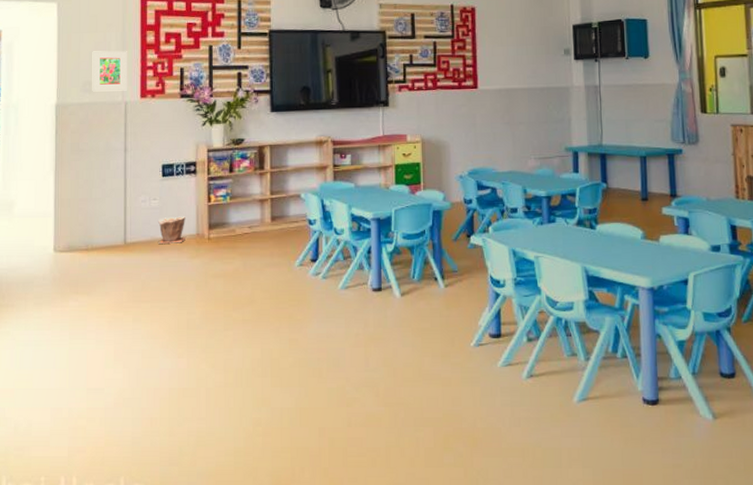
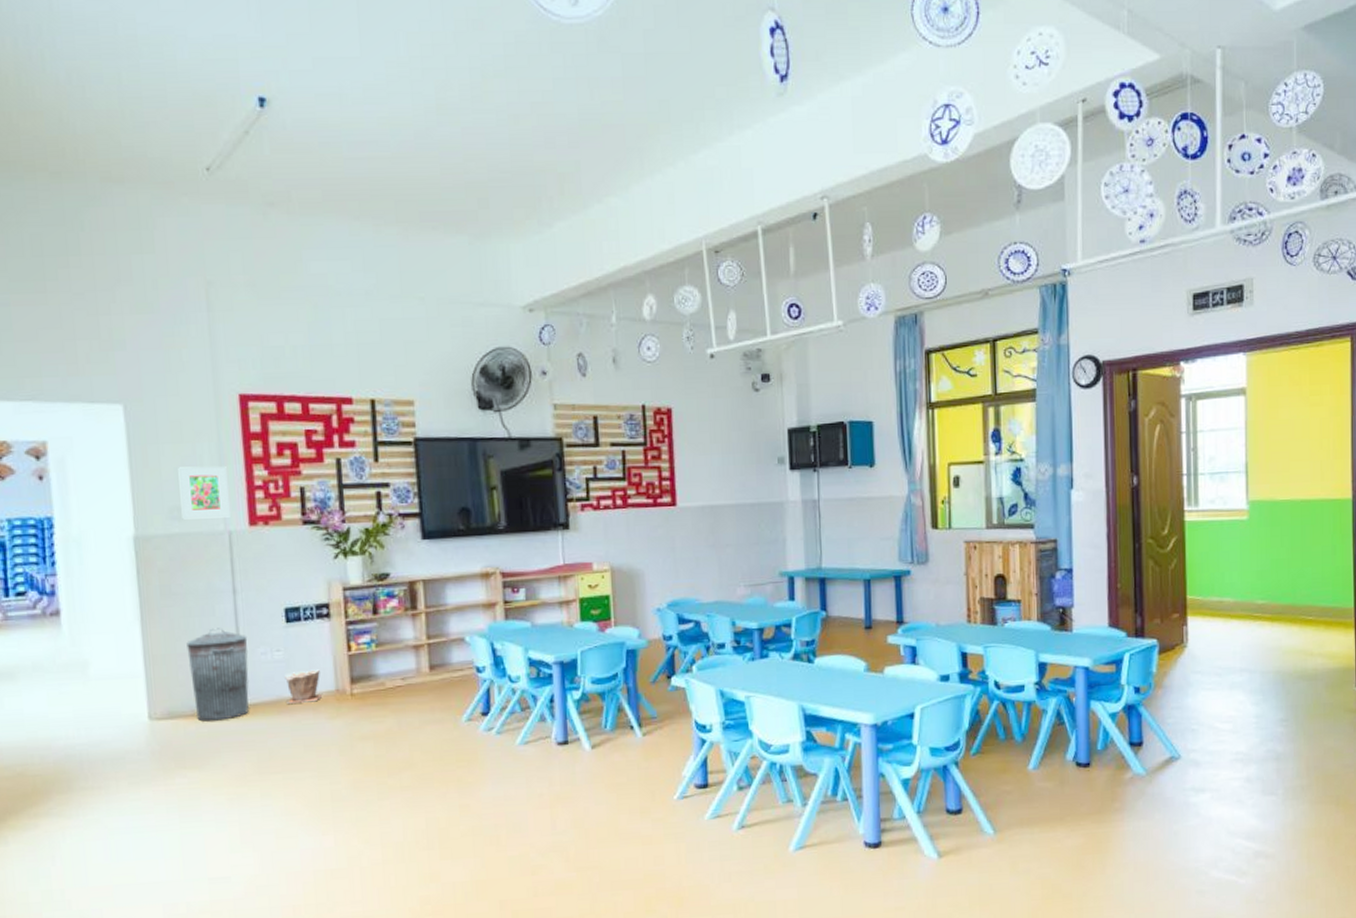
trash can: none [87,179,132,255] -> present [186,628,249,722]

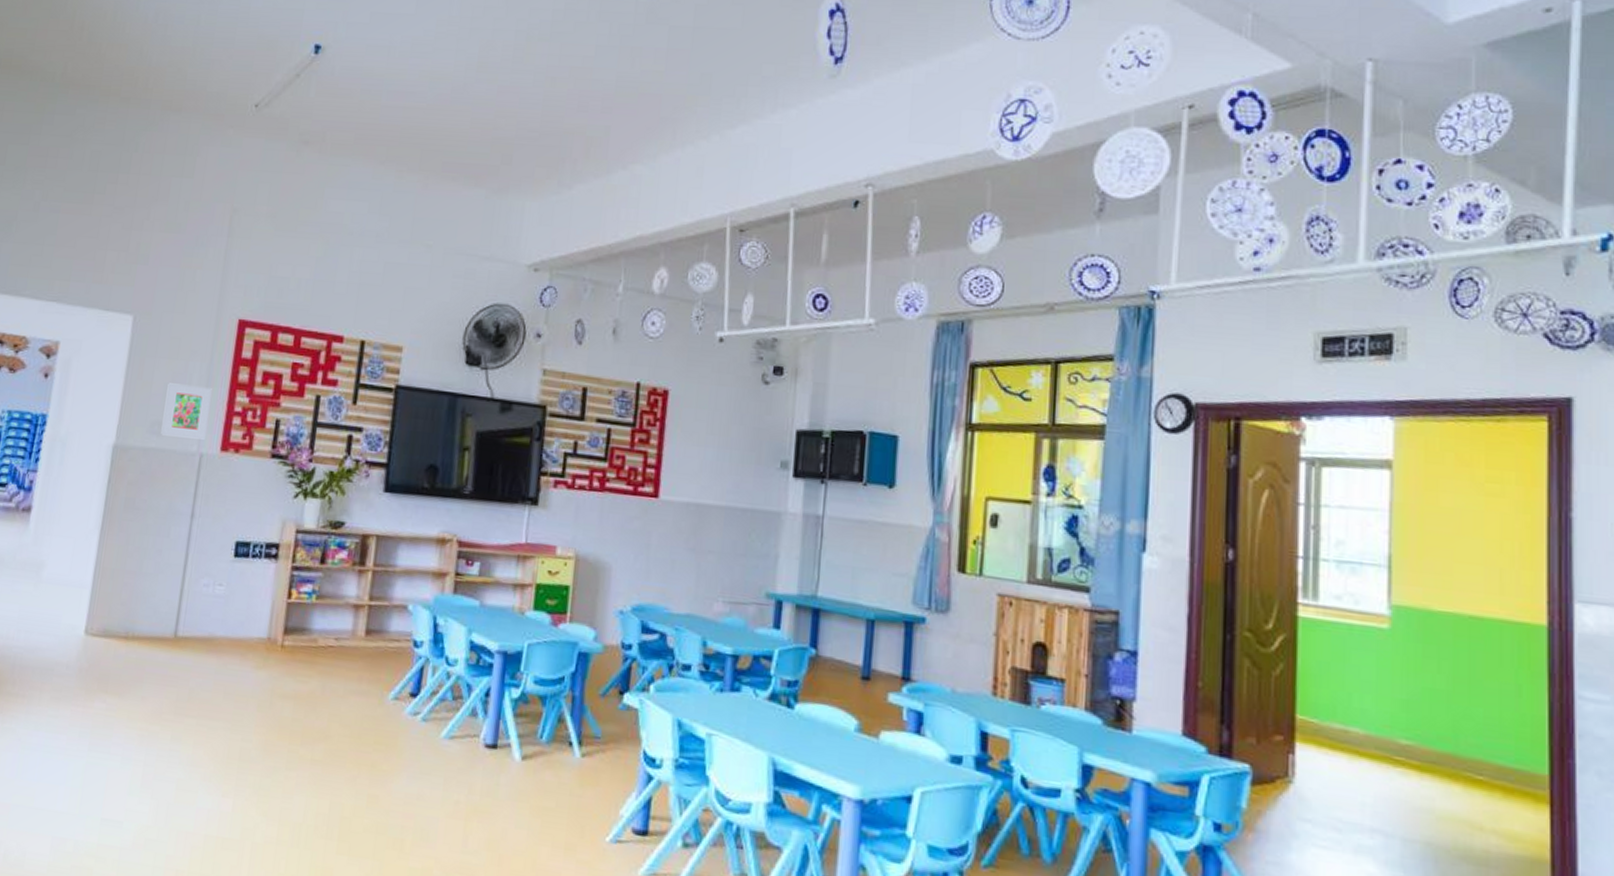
trash can: present [186,628,249,722] -> none [129,550,195,649]
plant pot: present [285,669,322,704] -> none [217,610,256,647]

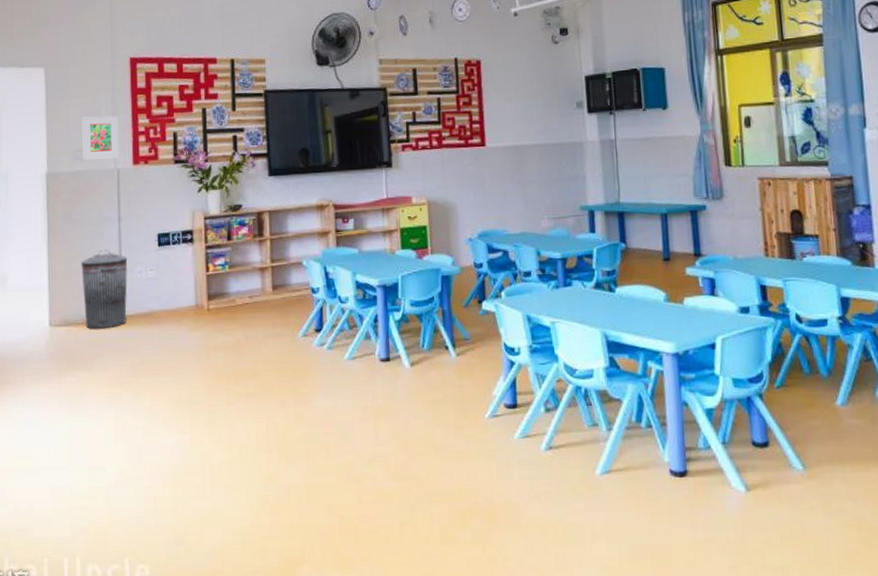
trash can: none [129,550,195,649] -> present [81,249,128,329]

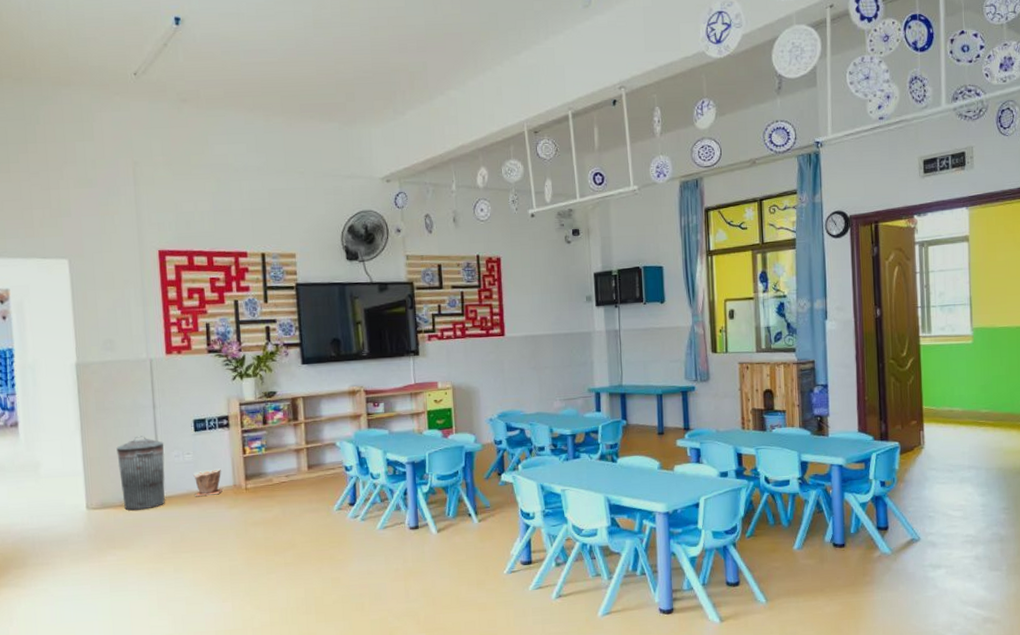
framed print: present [82,116,119,160] -> none [111,307,151,350]
plant pot: none [155,287,184,316] -> present [193,468,222,496]

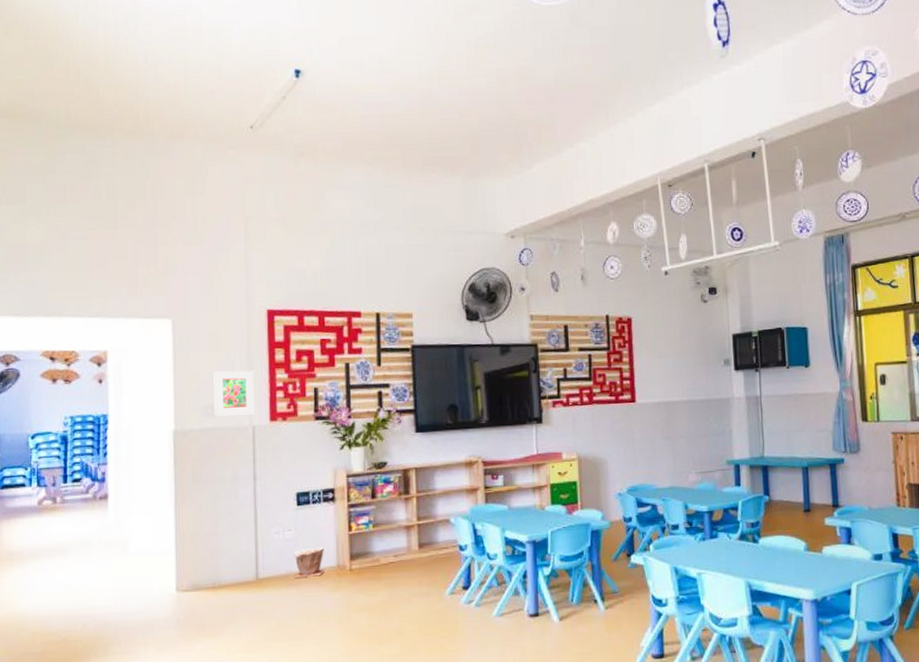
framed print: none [111,307,151,350] -> present [213,370,255,416]
trash can: present [116,436,165,511] -> none [212,510,264,593]

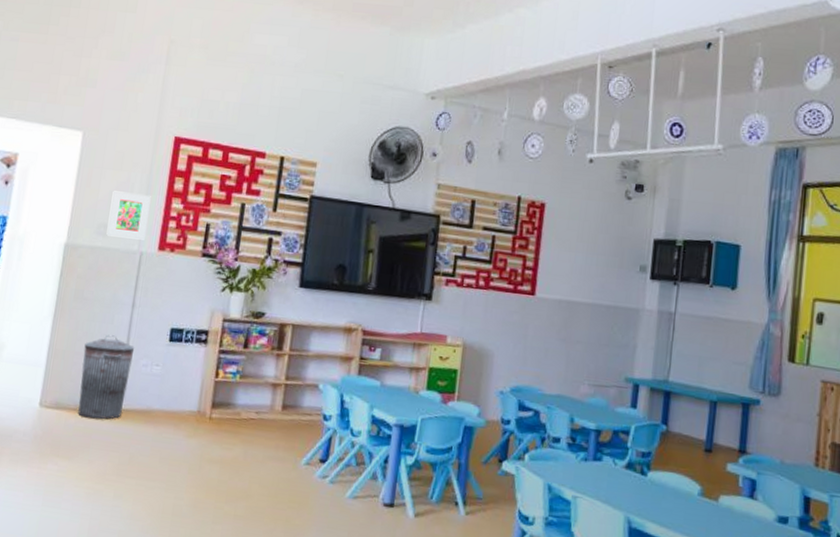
trash can: none [212,510,264,593] -> present [78,334,135,420]
plant pot: present [294,547,325,578] -> none [154,387,188,419]

